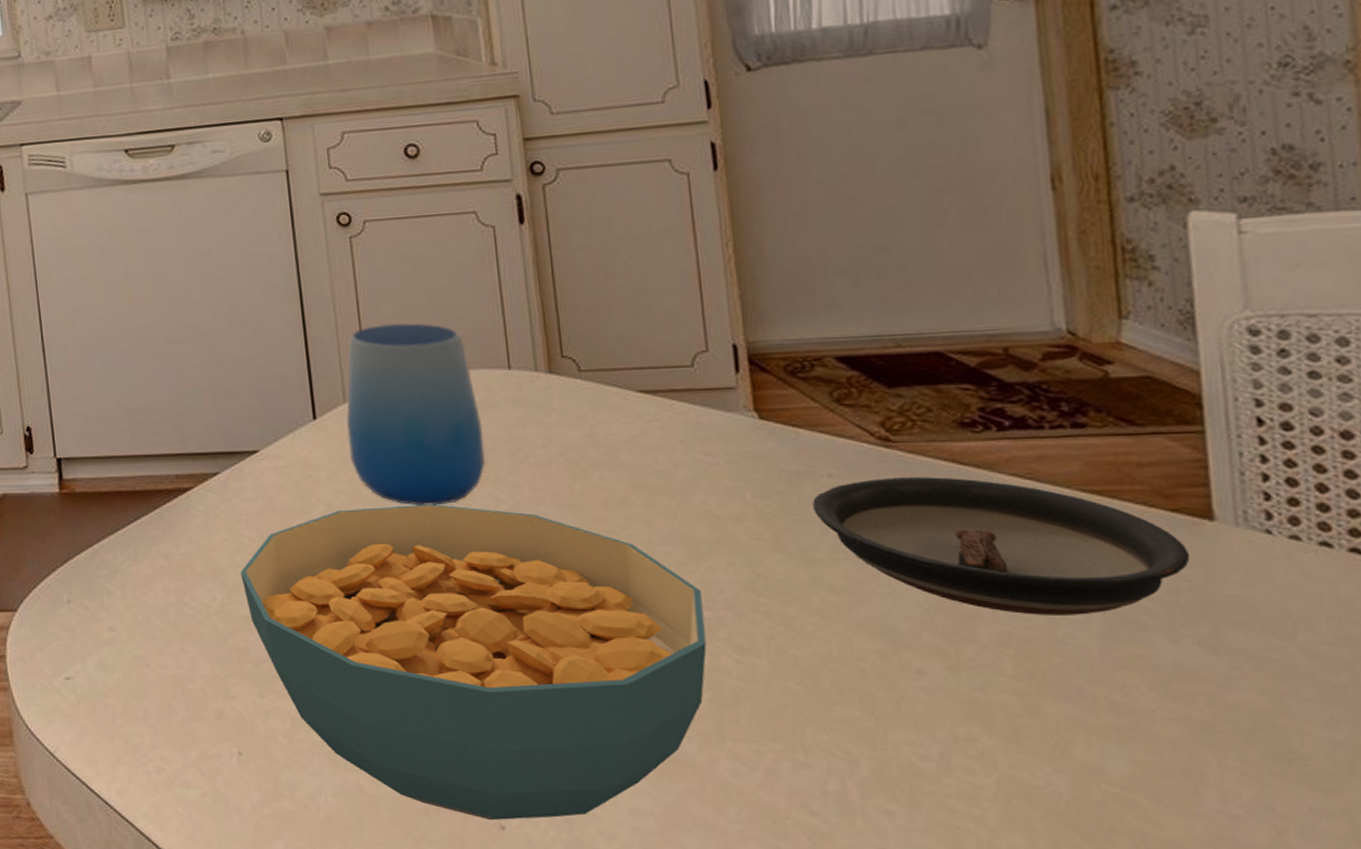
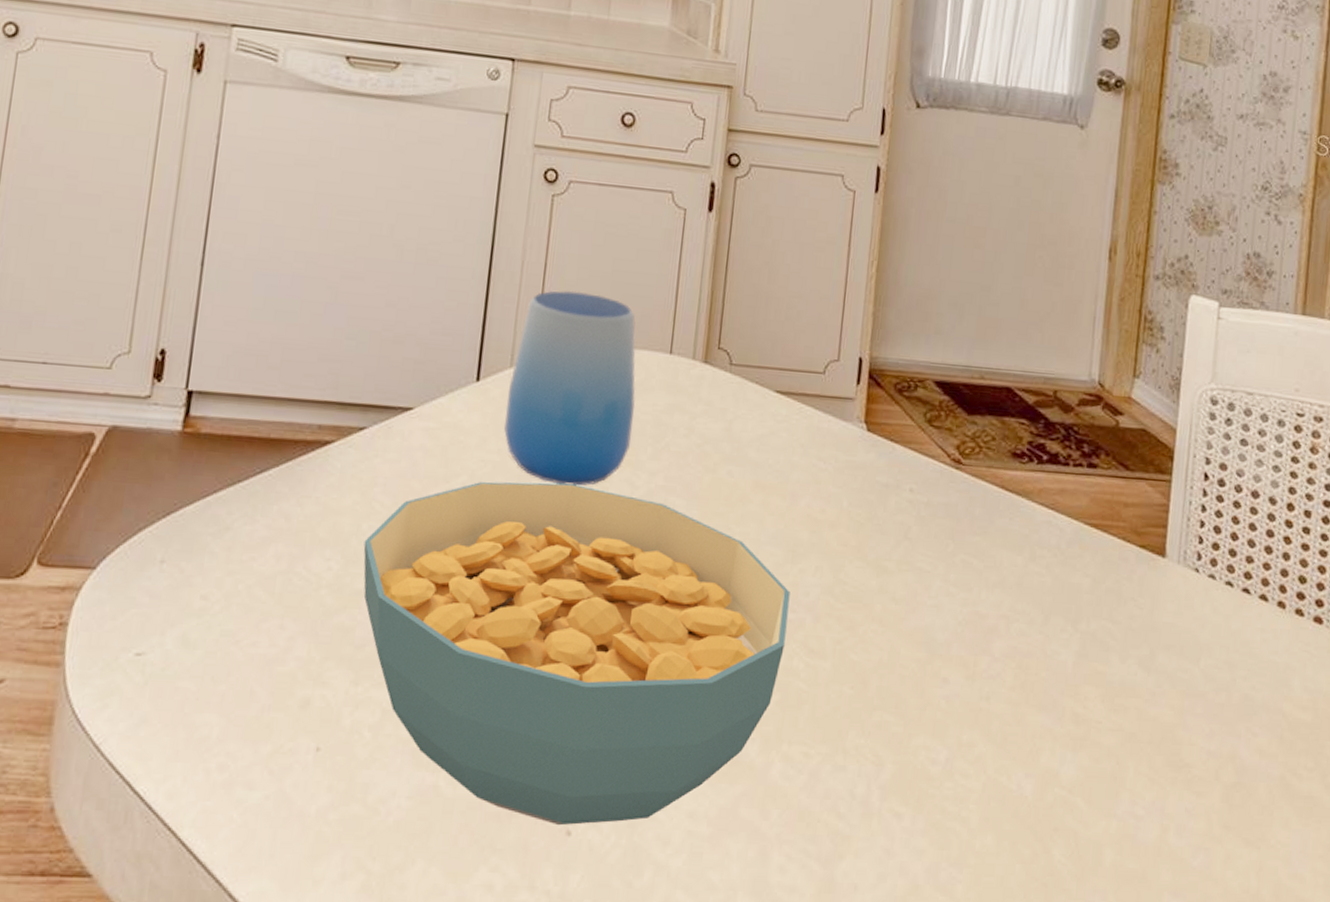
saucer: present [812,477,1191,615] -> none [893,497,1146,634]

